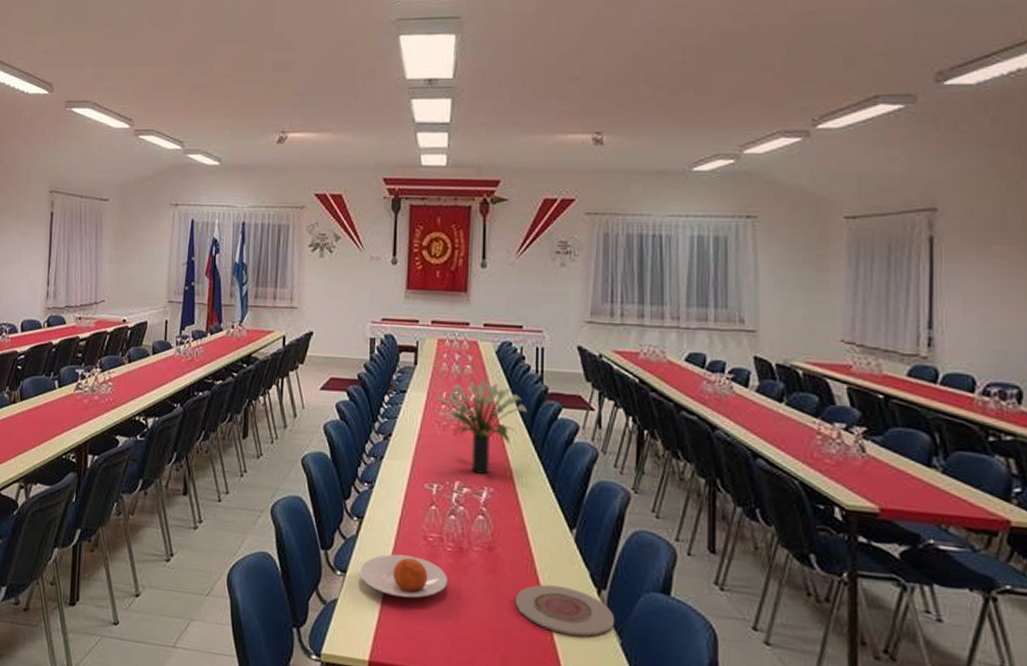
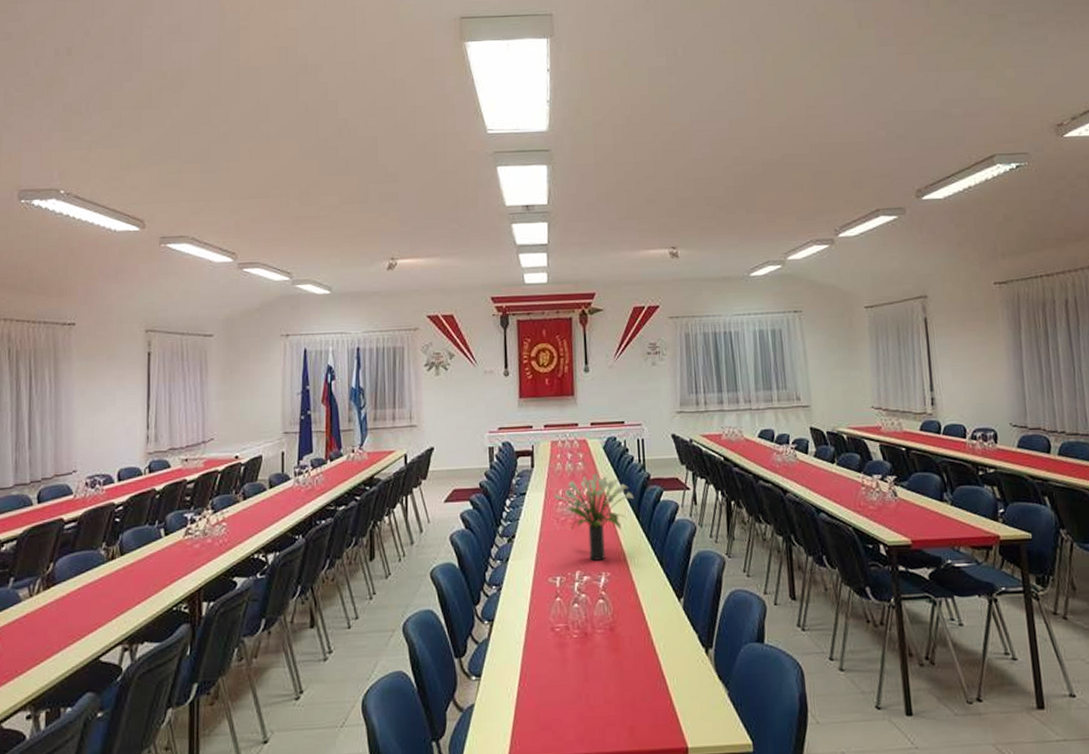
plate: present [359,554,448,598] -> none [493,649,577,691]
plate: present [515,584,615,637] -> none [637,652,722,696]

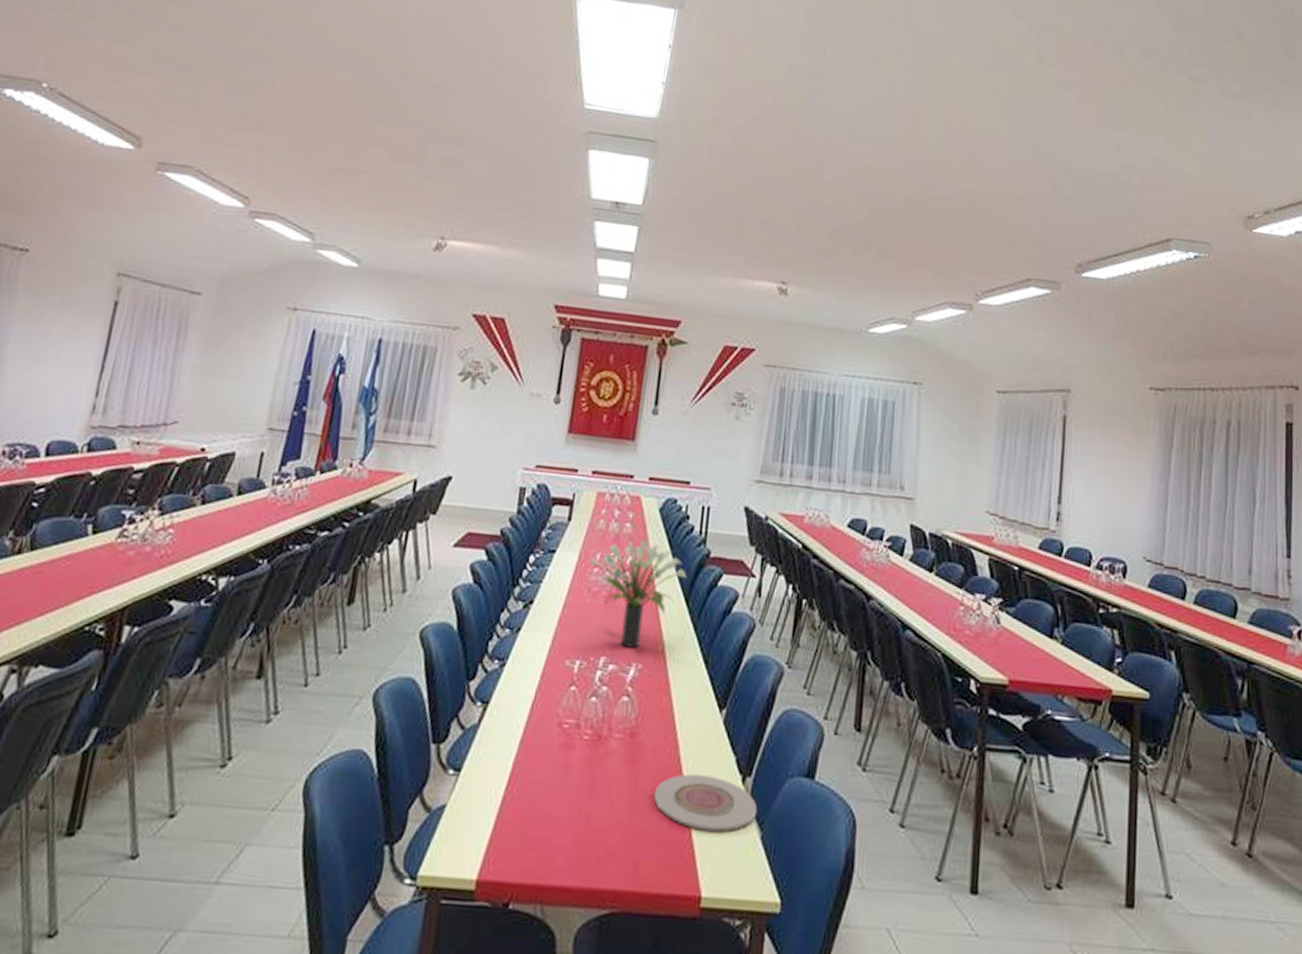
plate: none [637,652,722,696] -> present [654,774,758,832]

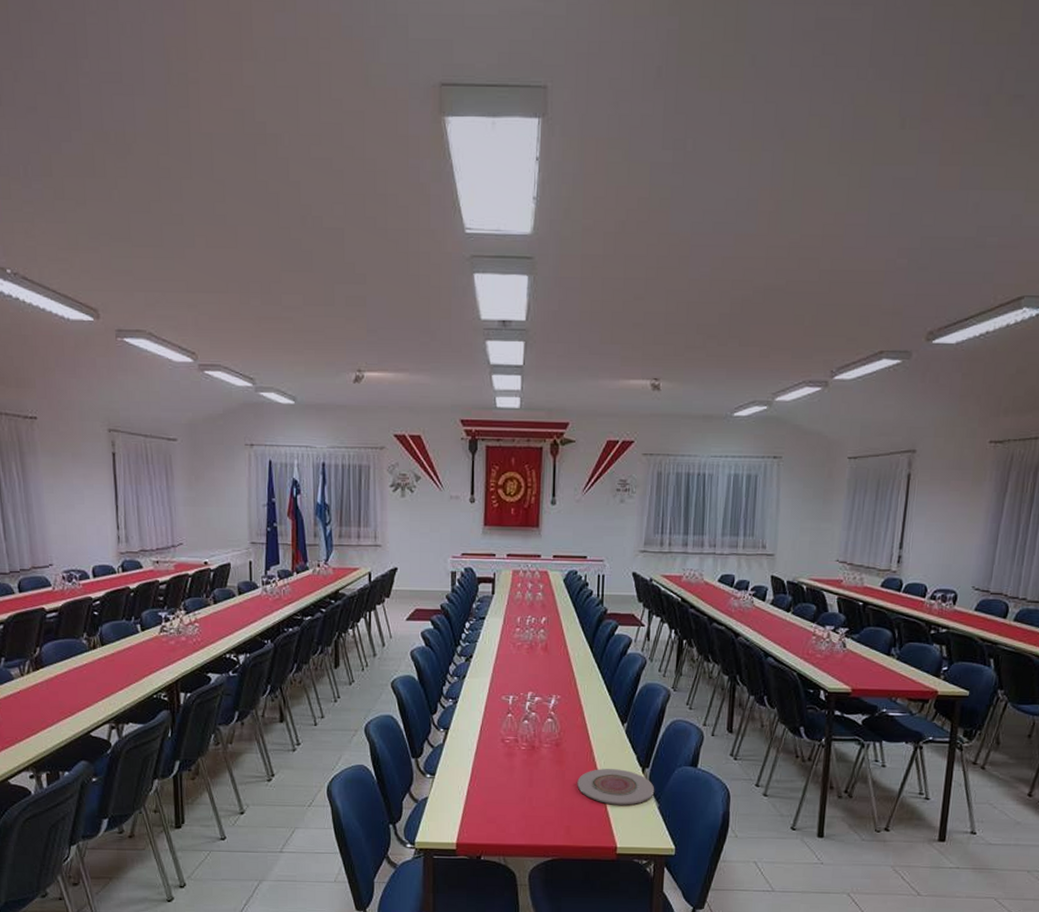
flower arrangement: present [589,540,687,648] -> none [512,604,590,684]

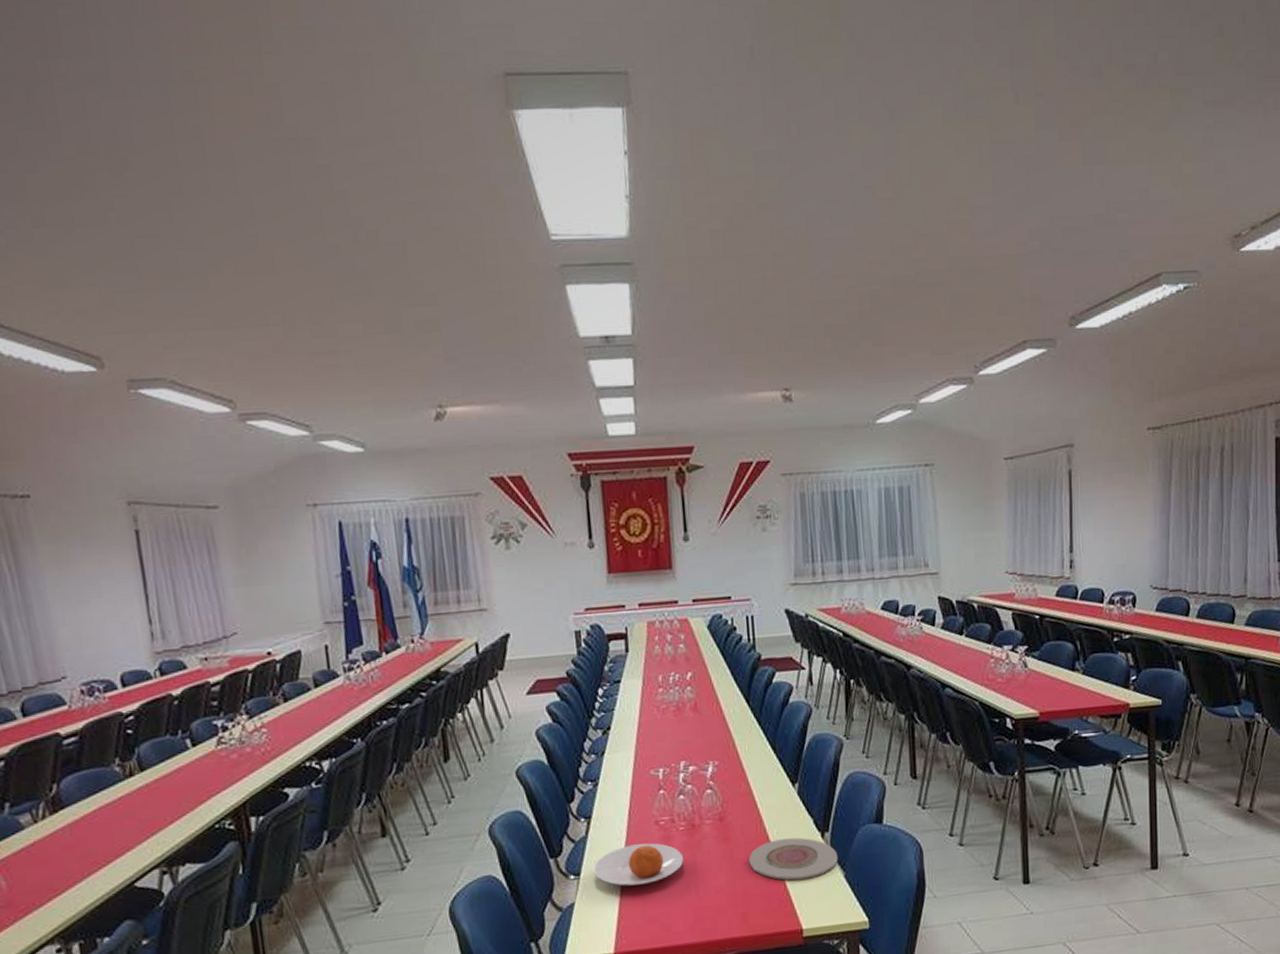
plate: none [446,756,523,790] -> present [593,843,684,886]

